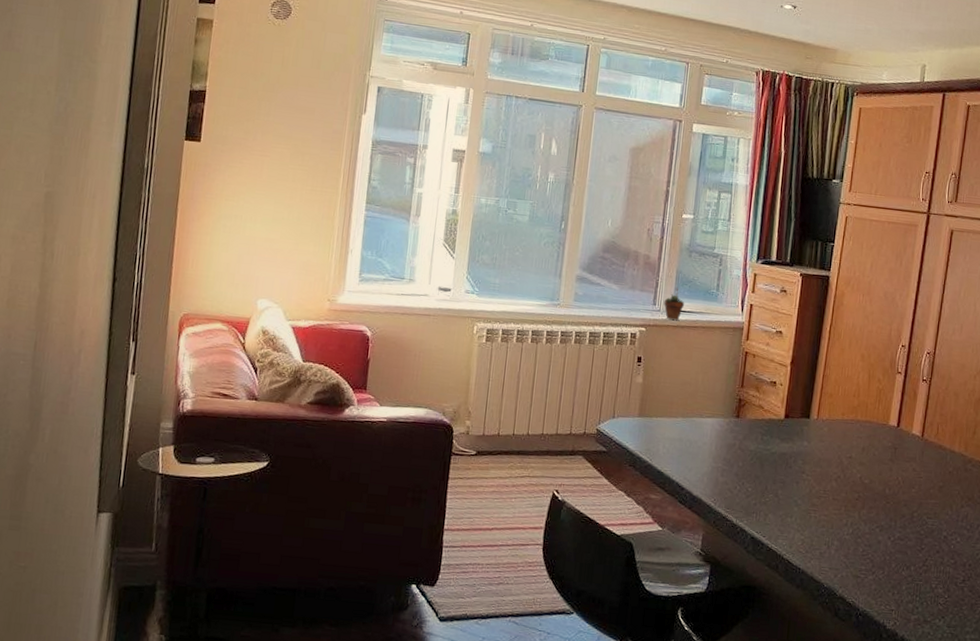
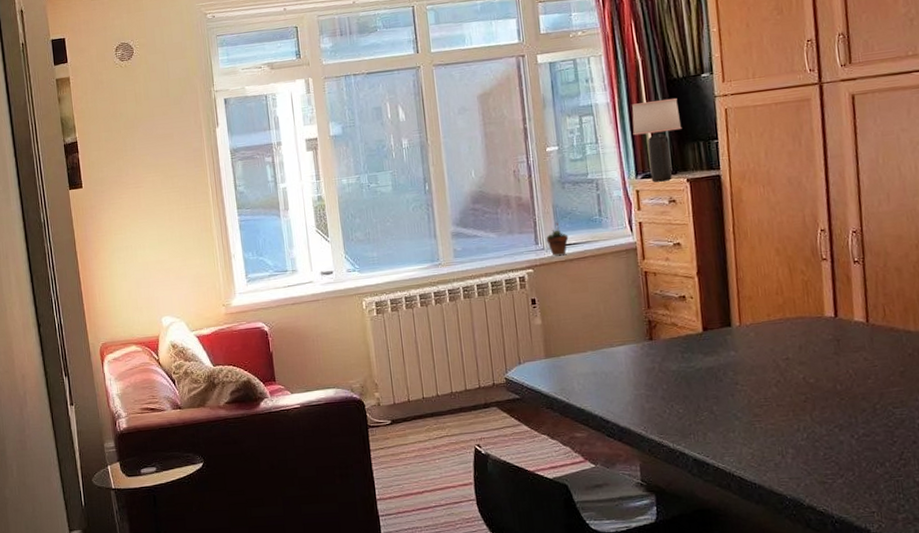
table lamp: none [762,192,808,271] -> present [631,98,682,183]

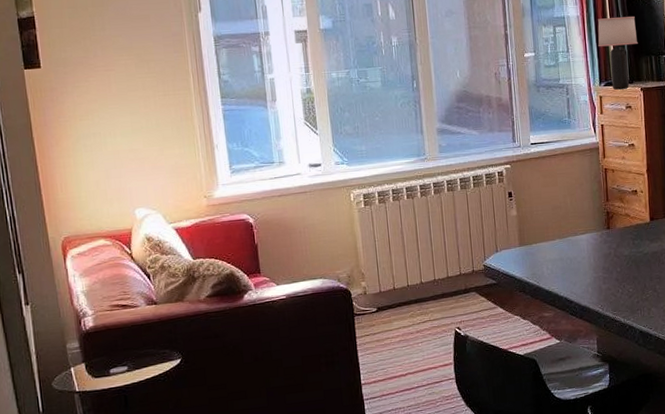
succulent plant: present [546,222,569,257] -> none [522,122,542,154]

